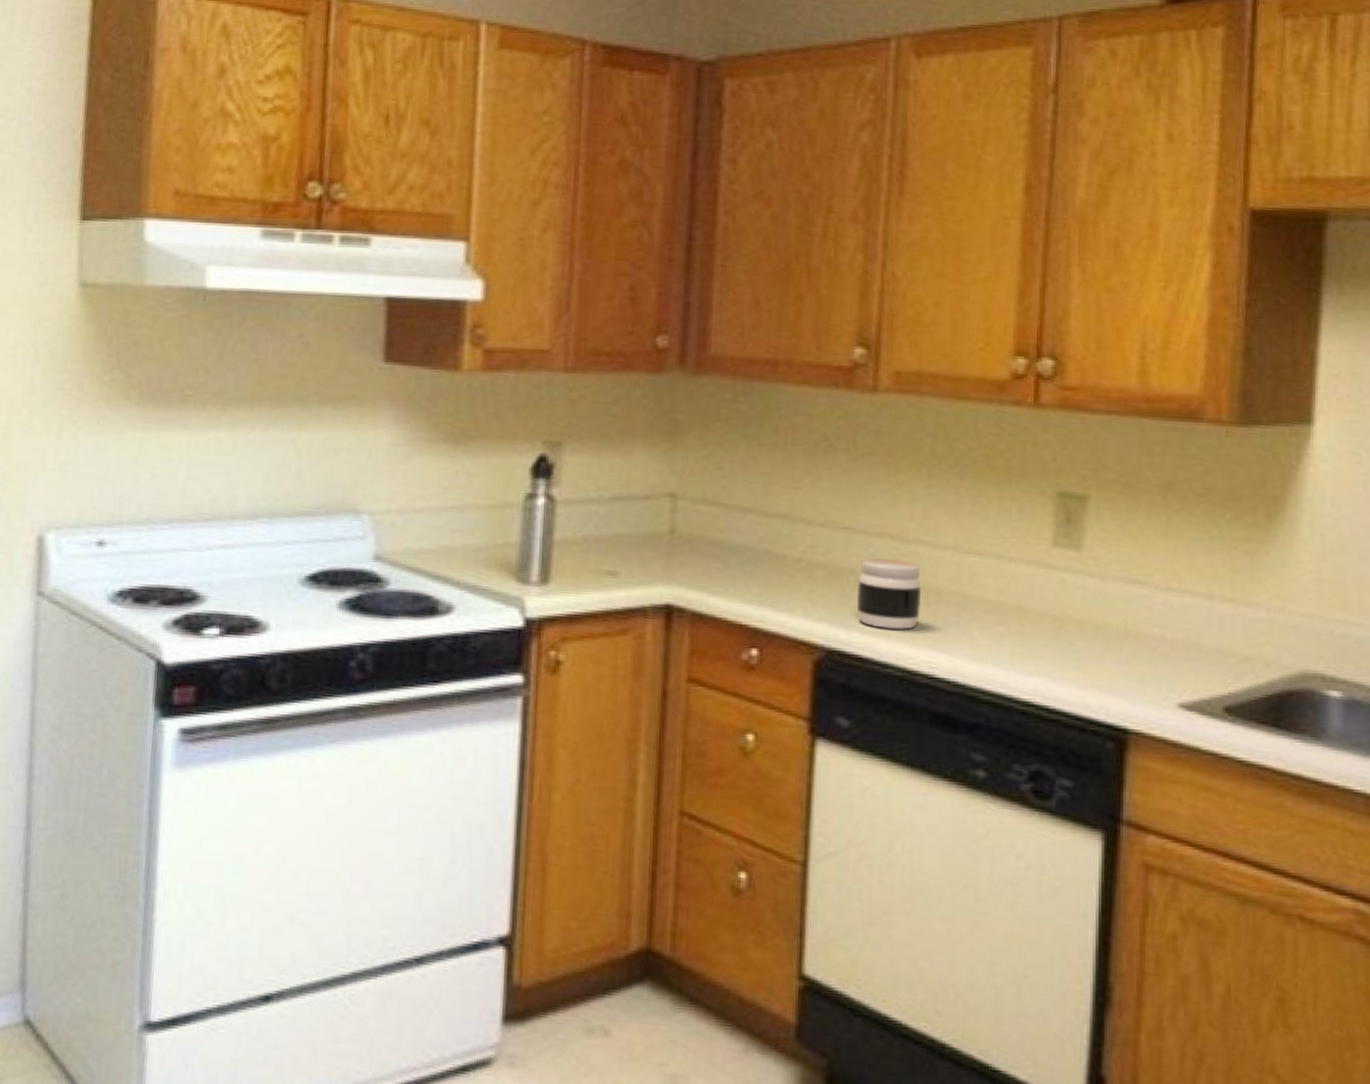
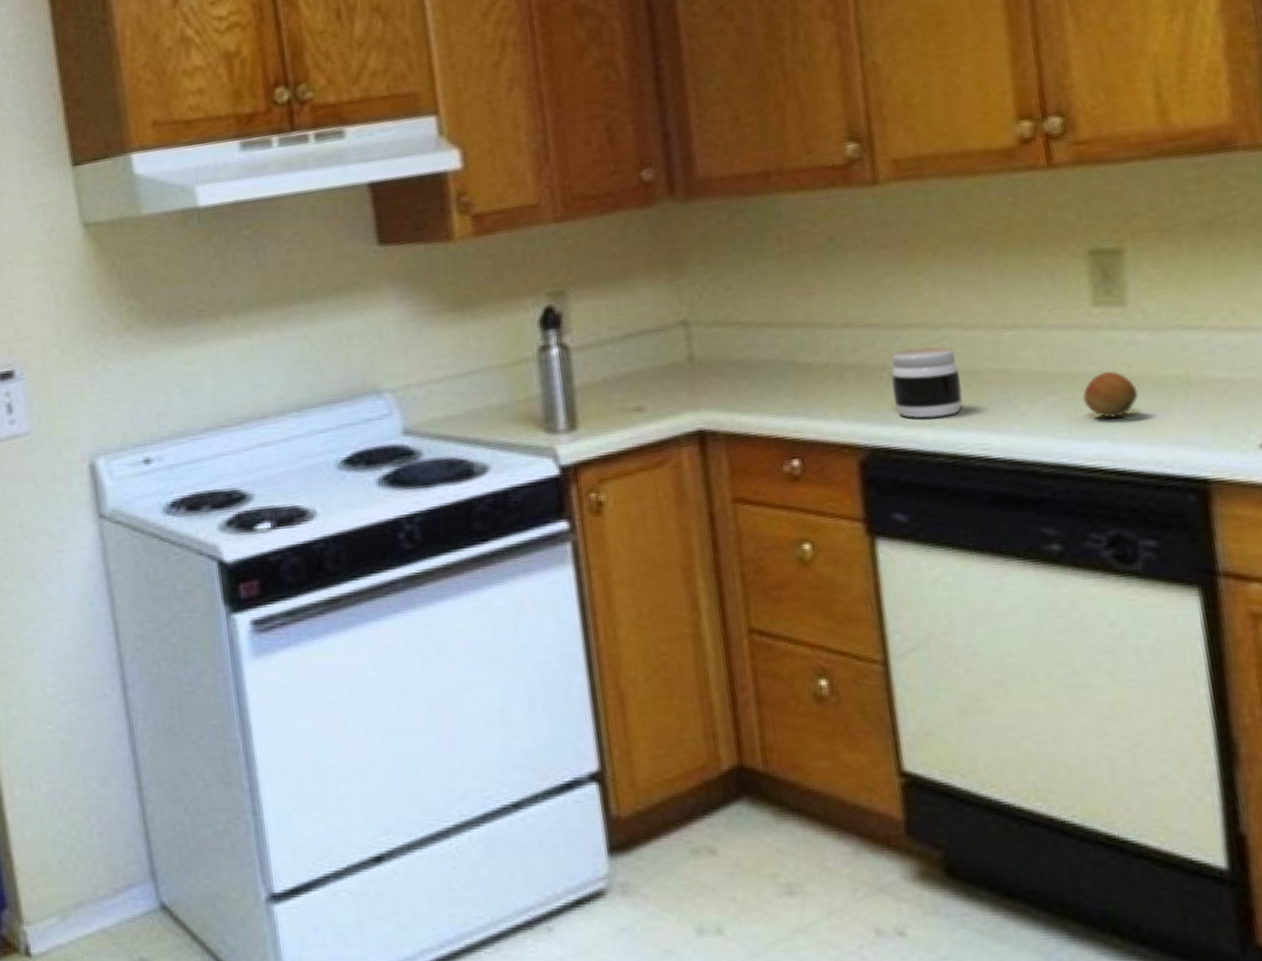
fruit: none [1028,610,1079,657] -> present [1082,371,1139,418]

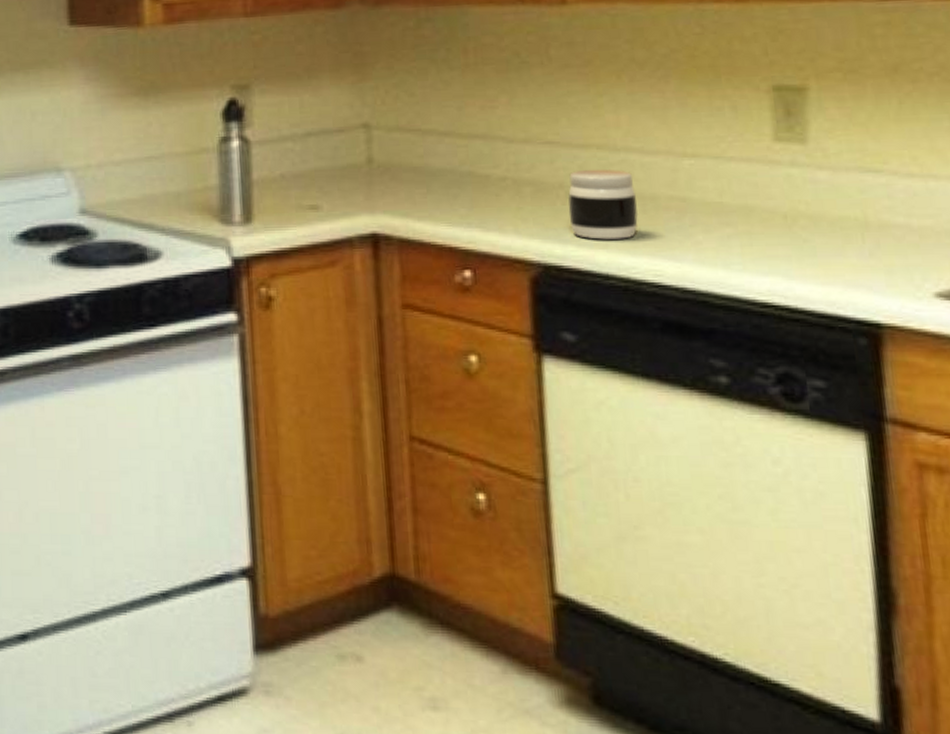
fruit: present [1082,371,1139,418] -> none [758,207,815,254]

